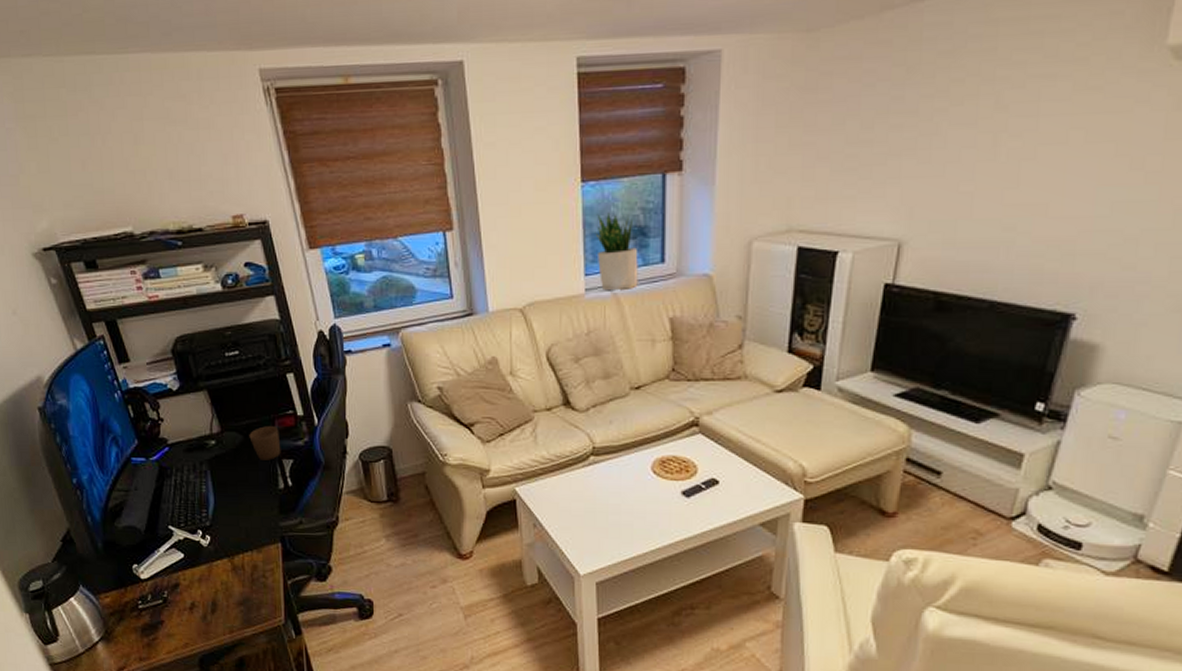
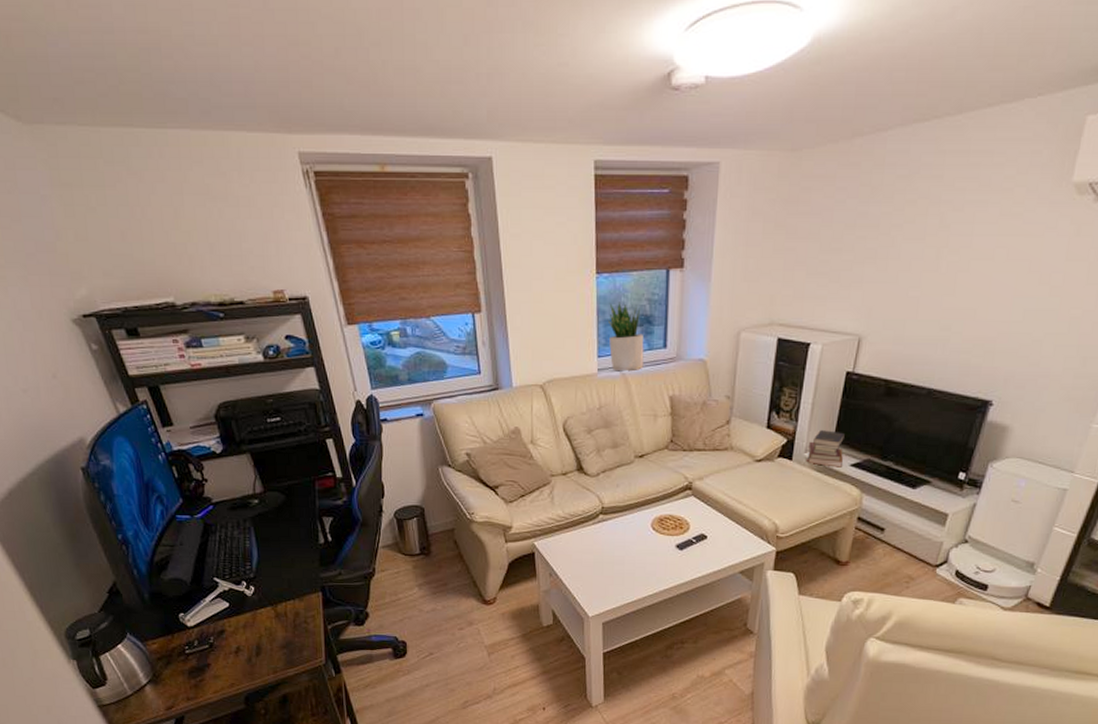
cup: present [249,426,281,460] -> none [291,487,321,518]
books: none [840,354,885,398] -> present [808,430,845,468]

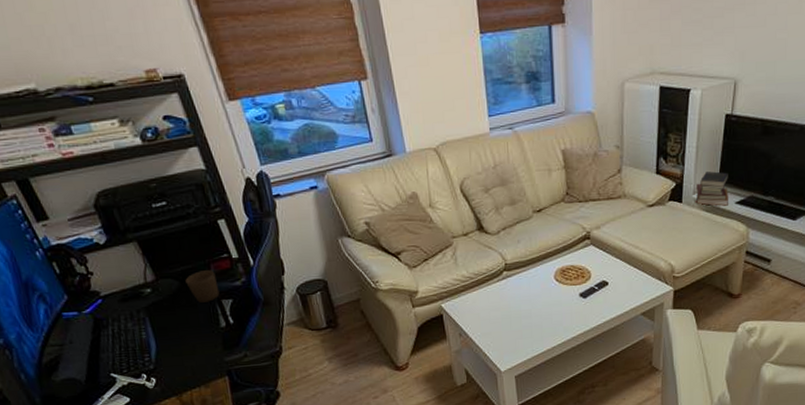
cup: none [291,487,321,518] -> present [185,270,220,303]
planter: present [607,302,644,372] -> none [495,60,534,130]

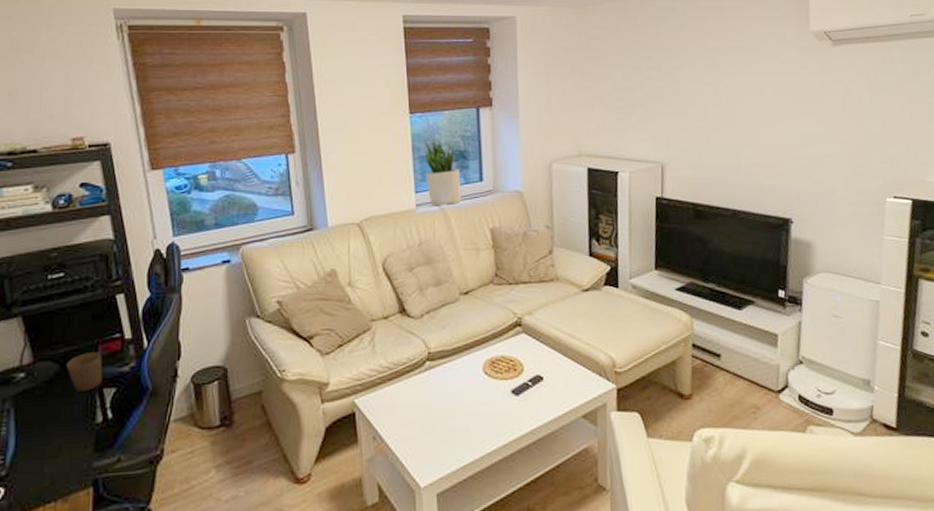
planter: none [495,60,534,130] -> present [423,139,462,206]
books: present [696,171,728,206] -> none [632,255,668,293]

